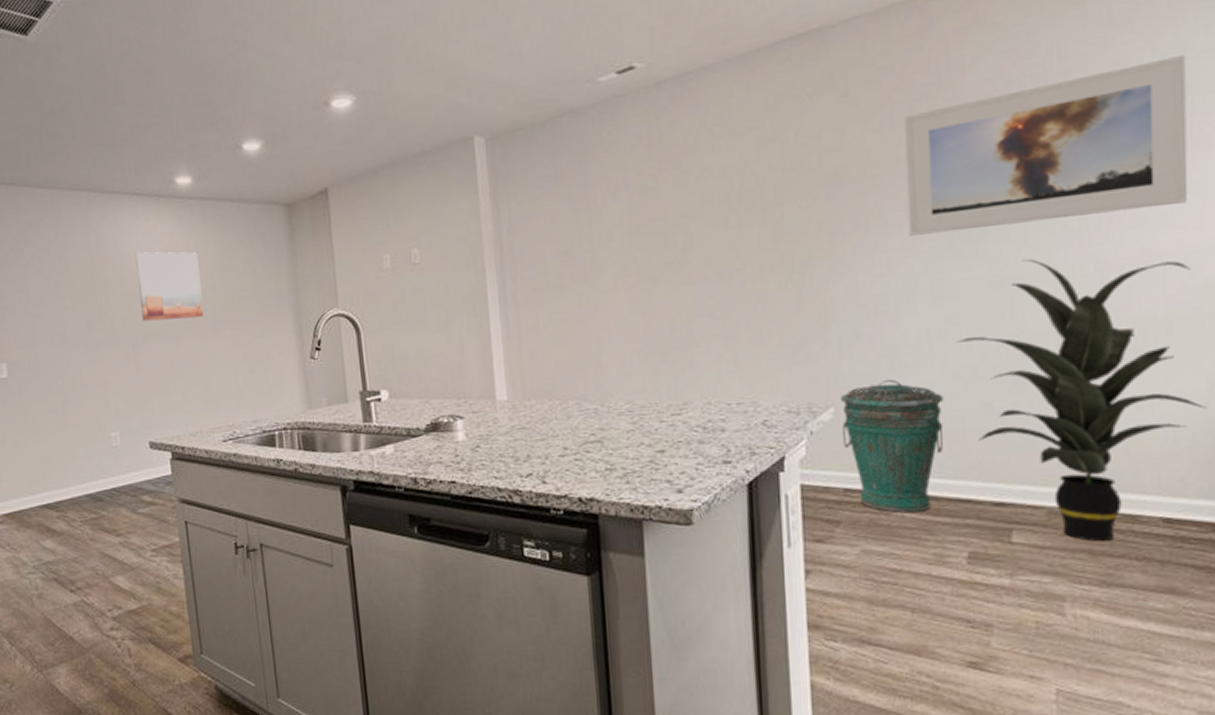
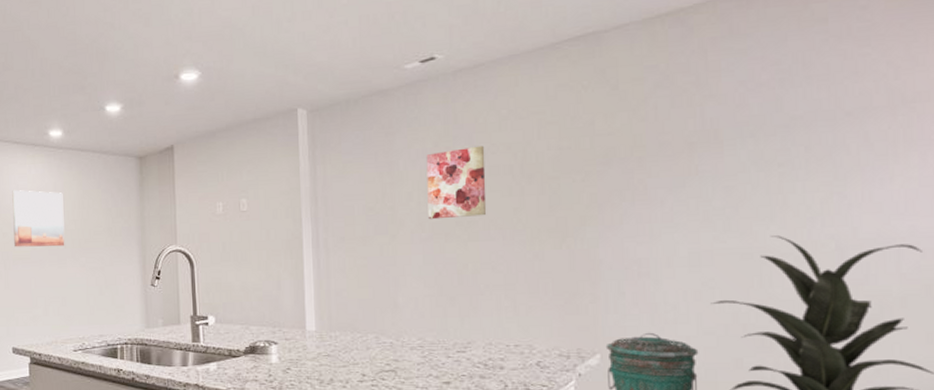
wall art: none [628,170,700,262] -> present [426,145,487,220]
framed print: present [905,54,1188,236] -> none [667,67,920,210]

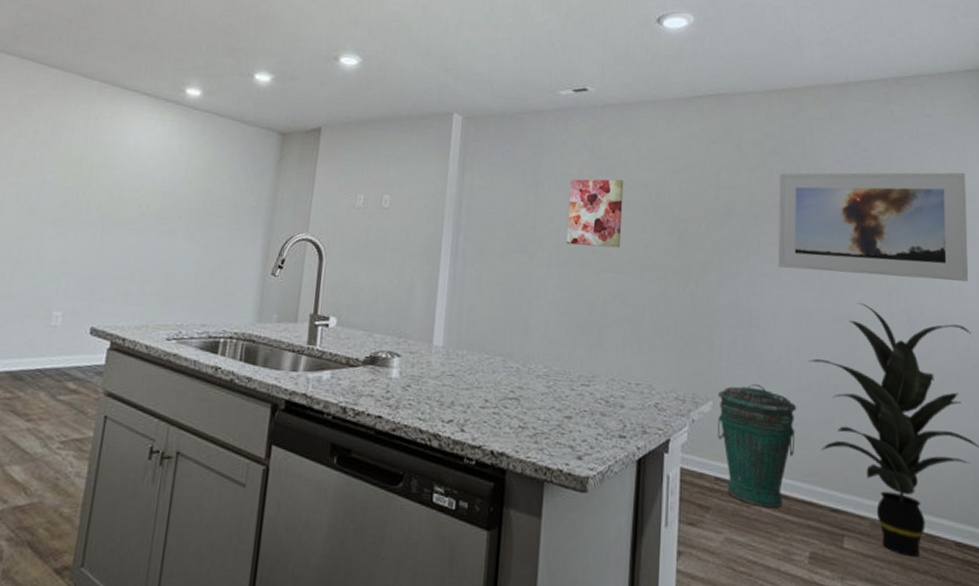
wall art: present [12,190,65,247] -> none [119,145,189,217]
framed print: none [667,67,920,210] -> present [777,172,969,281]

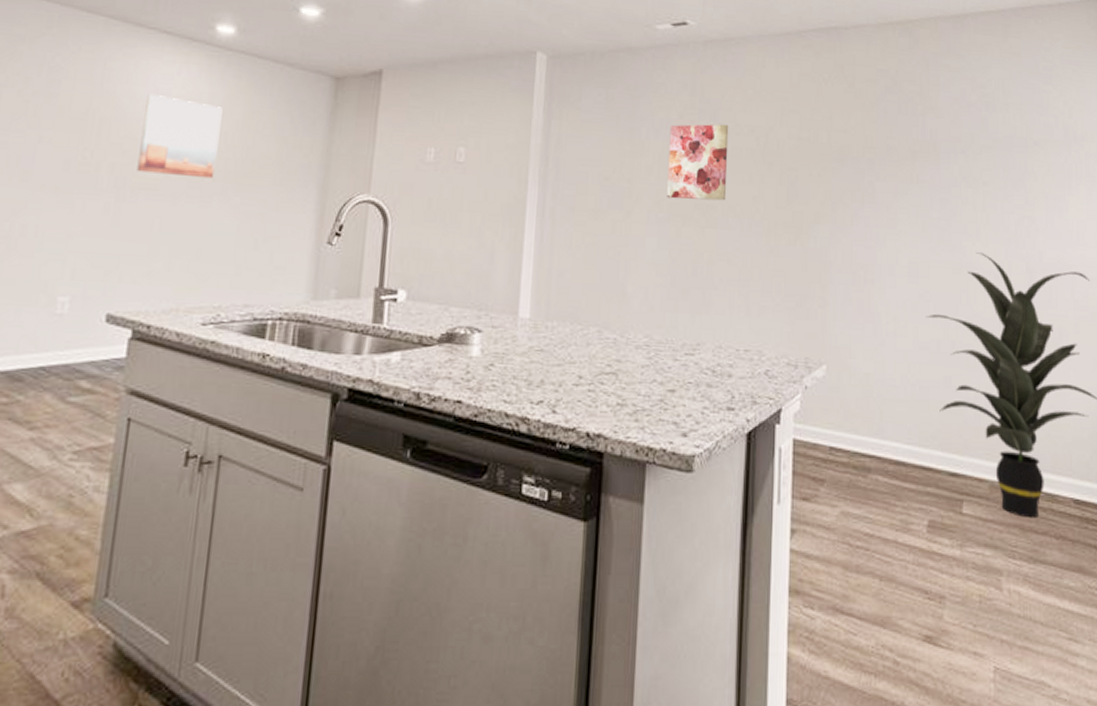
wall art: none [119,145,189,217] -> present [137,95,223,179]
trash can: present [717,383,797,509] -> none [831,343,914,477]
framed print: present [777,172,969,281] -> none [893,109,1088,226]

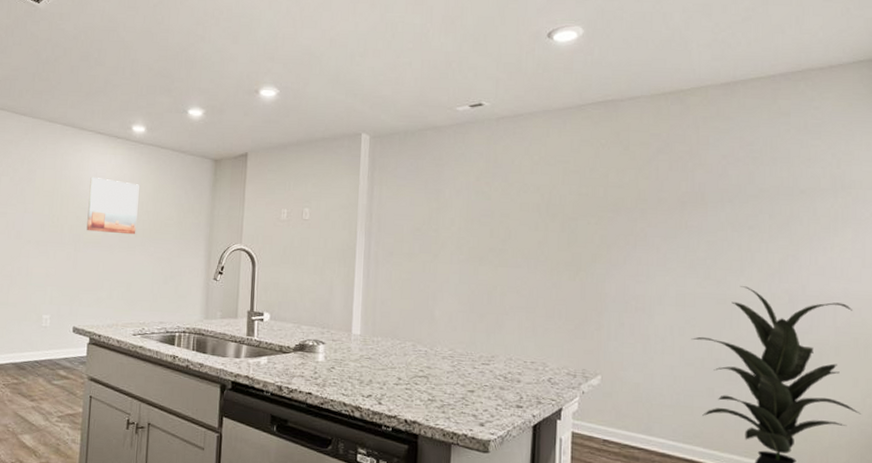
wall art: present [667,124,729,201] -> none [466,184,518,246]

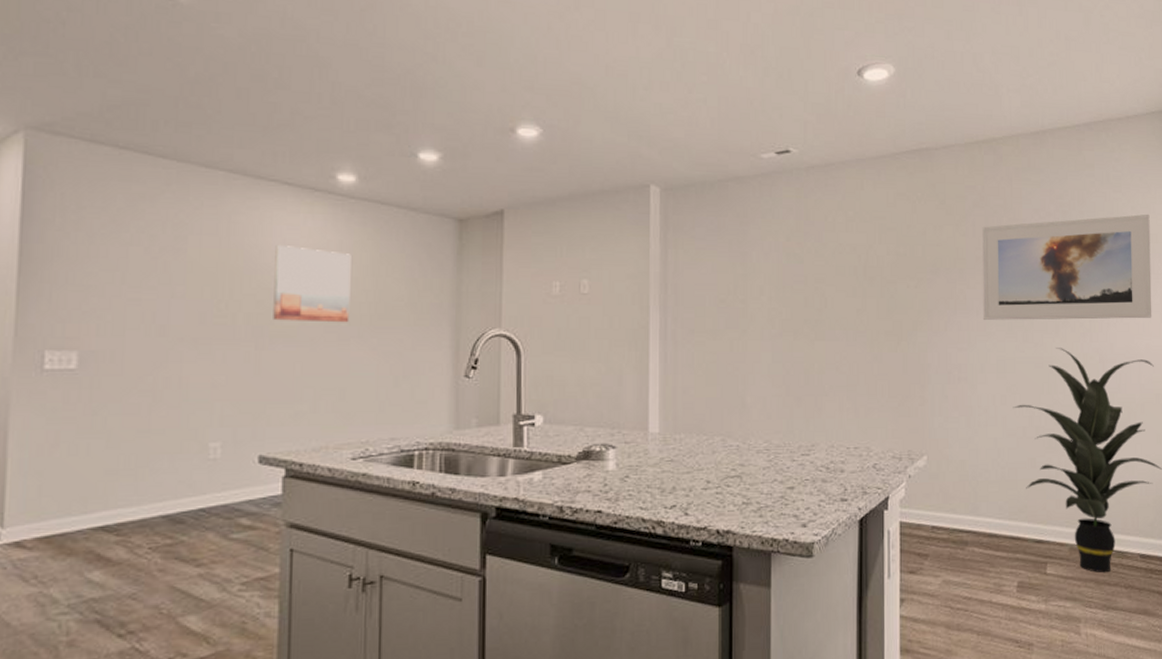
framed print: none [663,160,853,263] -> present [982,214,1152,320]

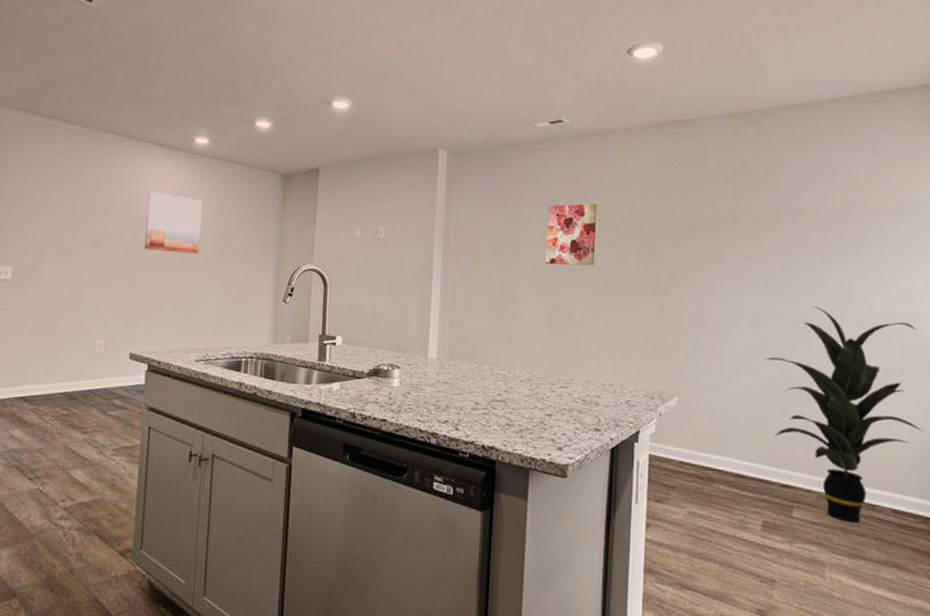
wall art: none [778,244,833,316] -> present [545,203,597,266]
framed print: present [982,214,1152,320] -> none [738,182,918,283]

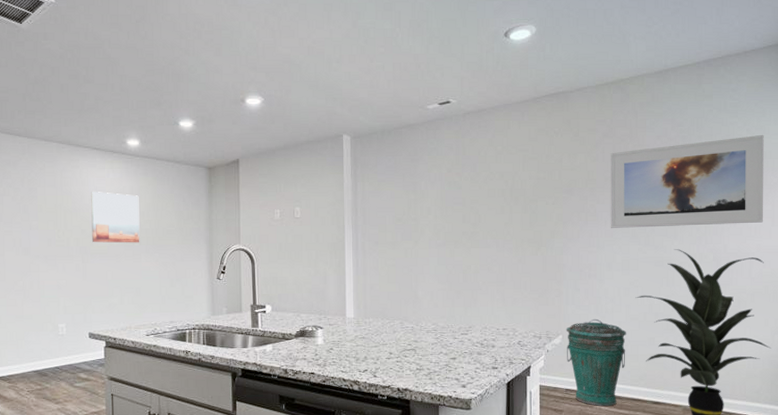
wall art: present [545,203,597,266] -> none [442,173,485,230]
trash can: none [682,380,754,486] -> present [566,318,627,407]
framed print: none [738,182,918,283] -> present [610,134,764,228]

